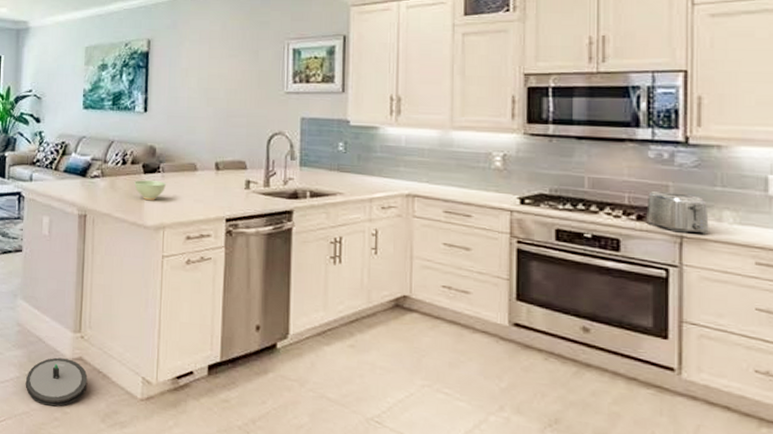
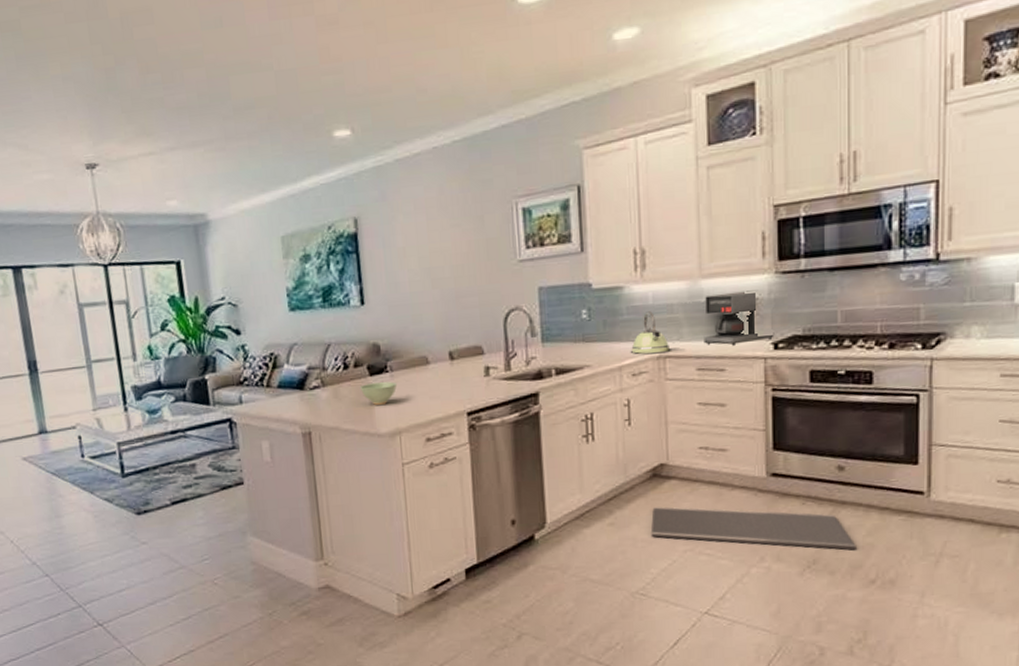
robot vacuum: present [25,357,88,407] -> none [270,589,340,641]
kettle: none [382,152,420,192] -> present [631,311,671,355]
door mat: none [391,335,601,417] -> present [651,506,856,551]
coffee maker: none [452,145,521,195] -> present [703,290,774,346]
toaster: present [646,191,709,235] -> none [898,314,958,356]

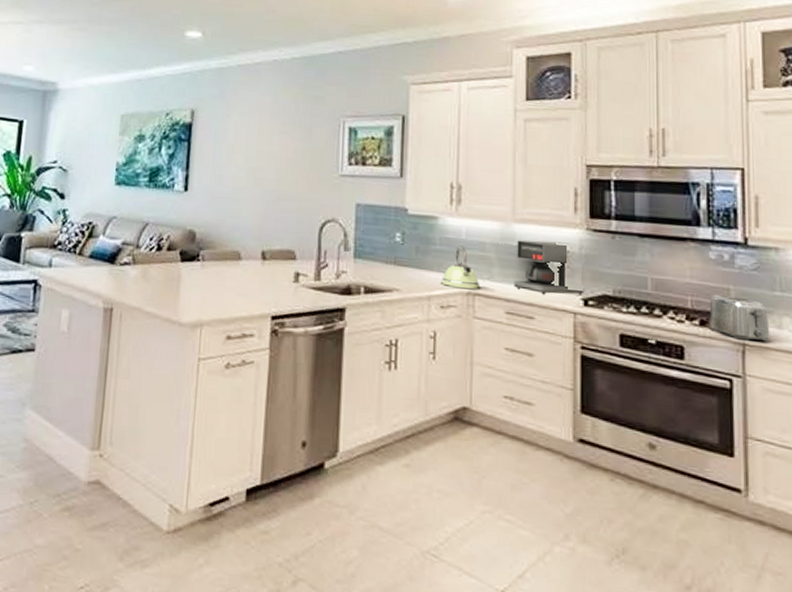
bowl: present [360,382,398,405] -> none [170,269,207,293]
door mat: present [651,506,856,551] -> none [449,453,669,545]
toaster: none [898,314,958,356] -> present [709,295,770,342]

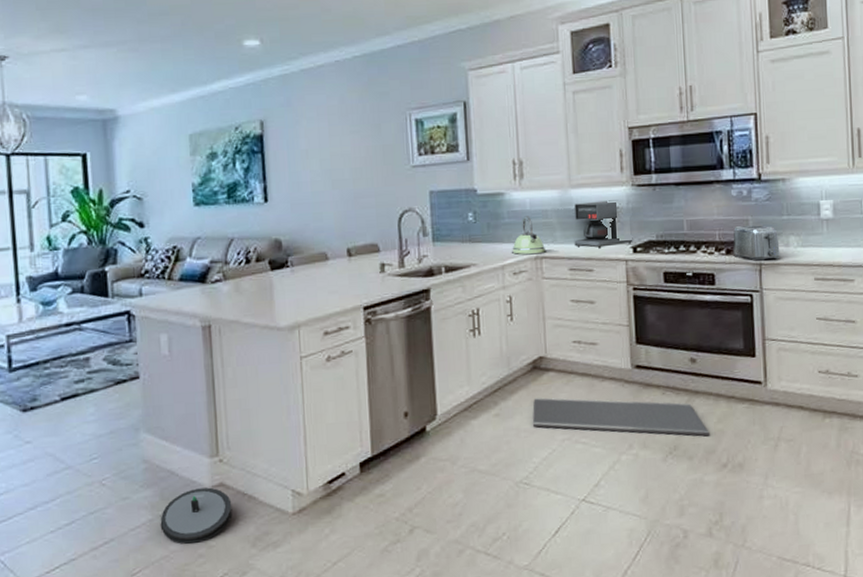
robot vacuum: none [29,480,105,543] -> present [160,487,233,544]
door mat: none [449,453,669,545] -> present [533,397,710,437]

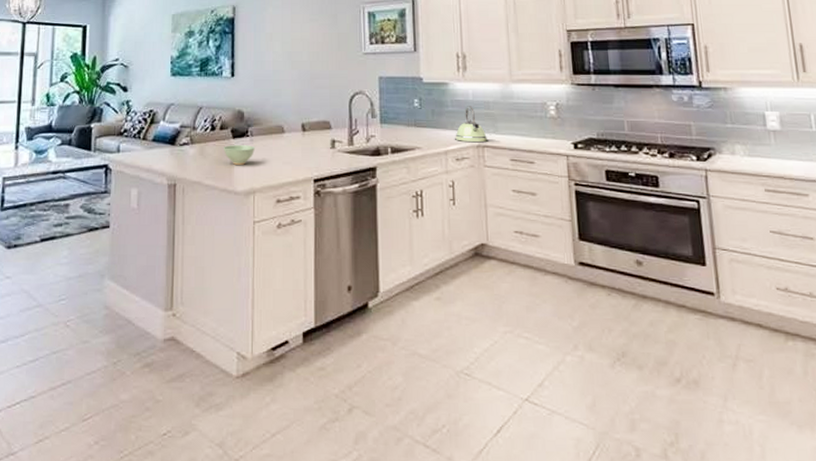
robot vacuum: present [160,487,233,544] -> none [113,340,181,395]
bowl: none [262,276,298,299] -> present [224,145,256,165]
door mat: present [533,397,710,437] -> none [474,284,660,346]
coffee maker: present [574,200,633,249] -> none [515,96,574,142]
toaster: present [733,225,780,261] -> none [675,131,727,167]

